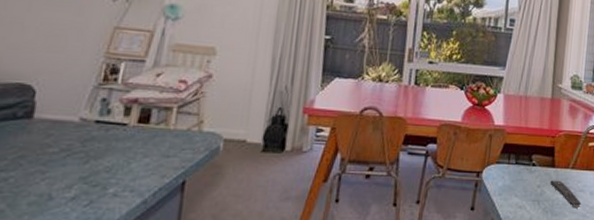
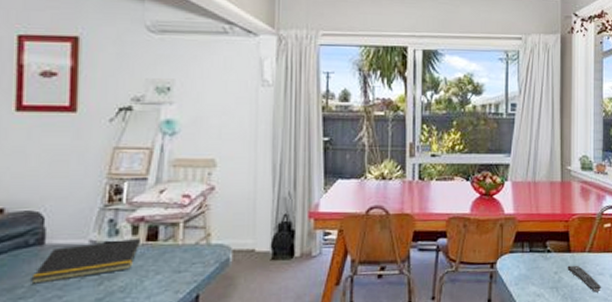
notepad: none [15,119,132,157] -> present [31,237,140,284]

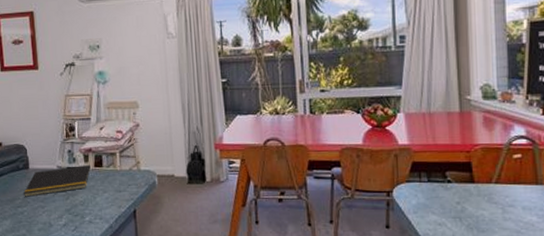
remote control: present [567,265,602,293] -> none [471,196,513,225]

